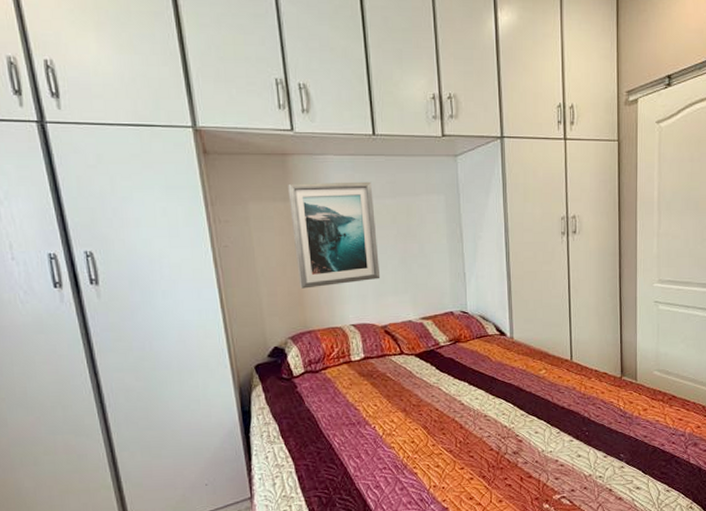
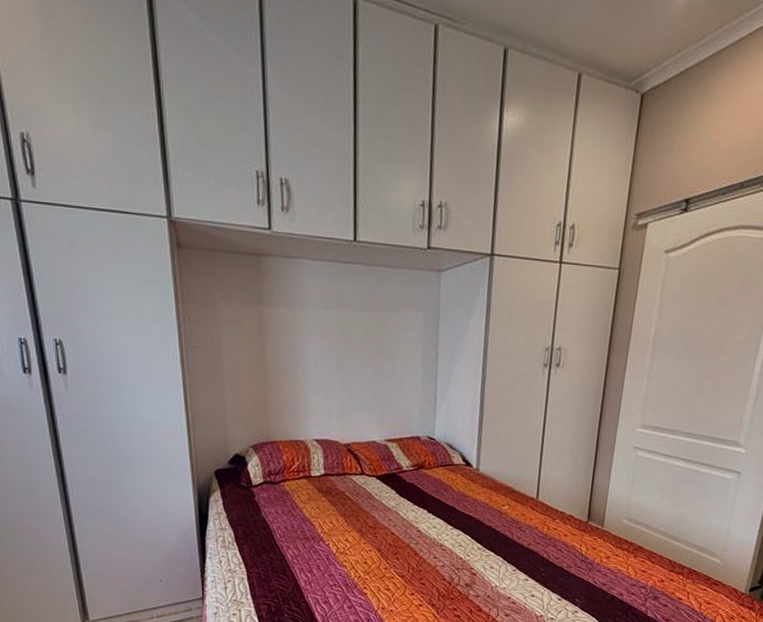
wall art: present [288,181,381,289] -> none [261,286,349,398]

